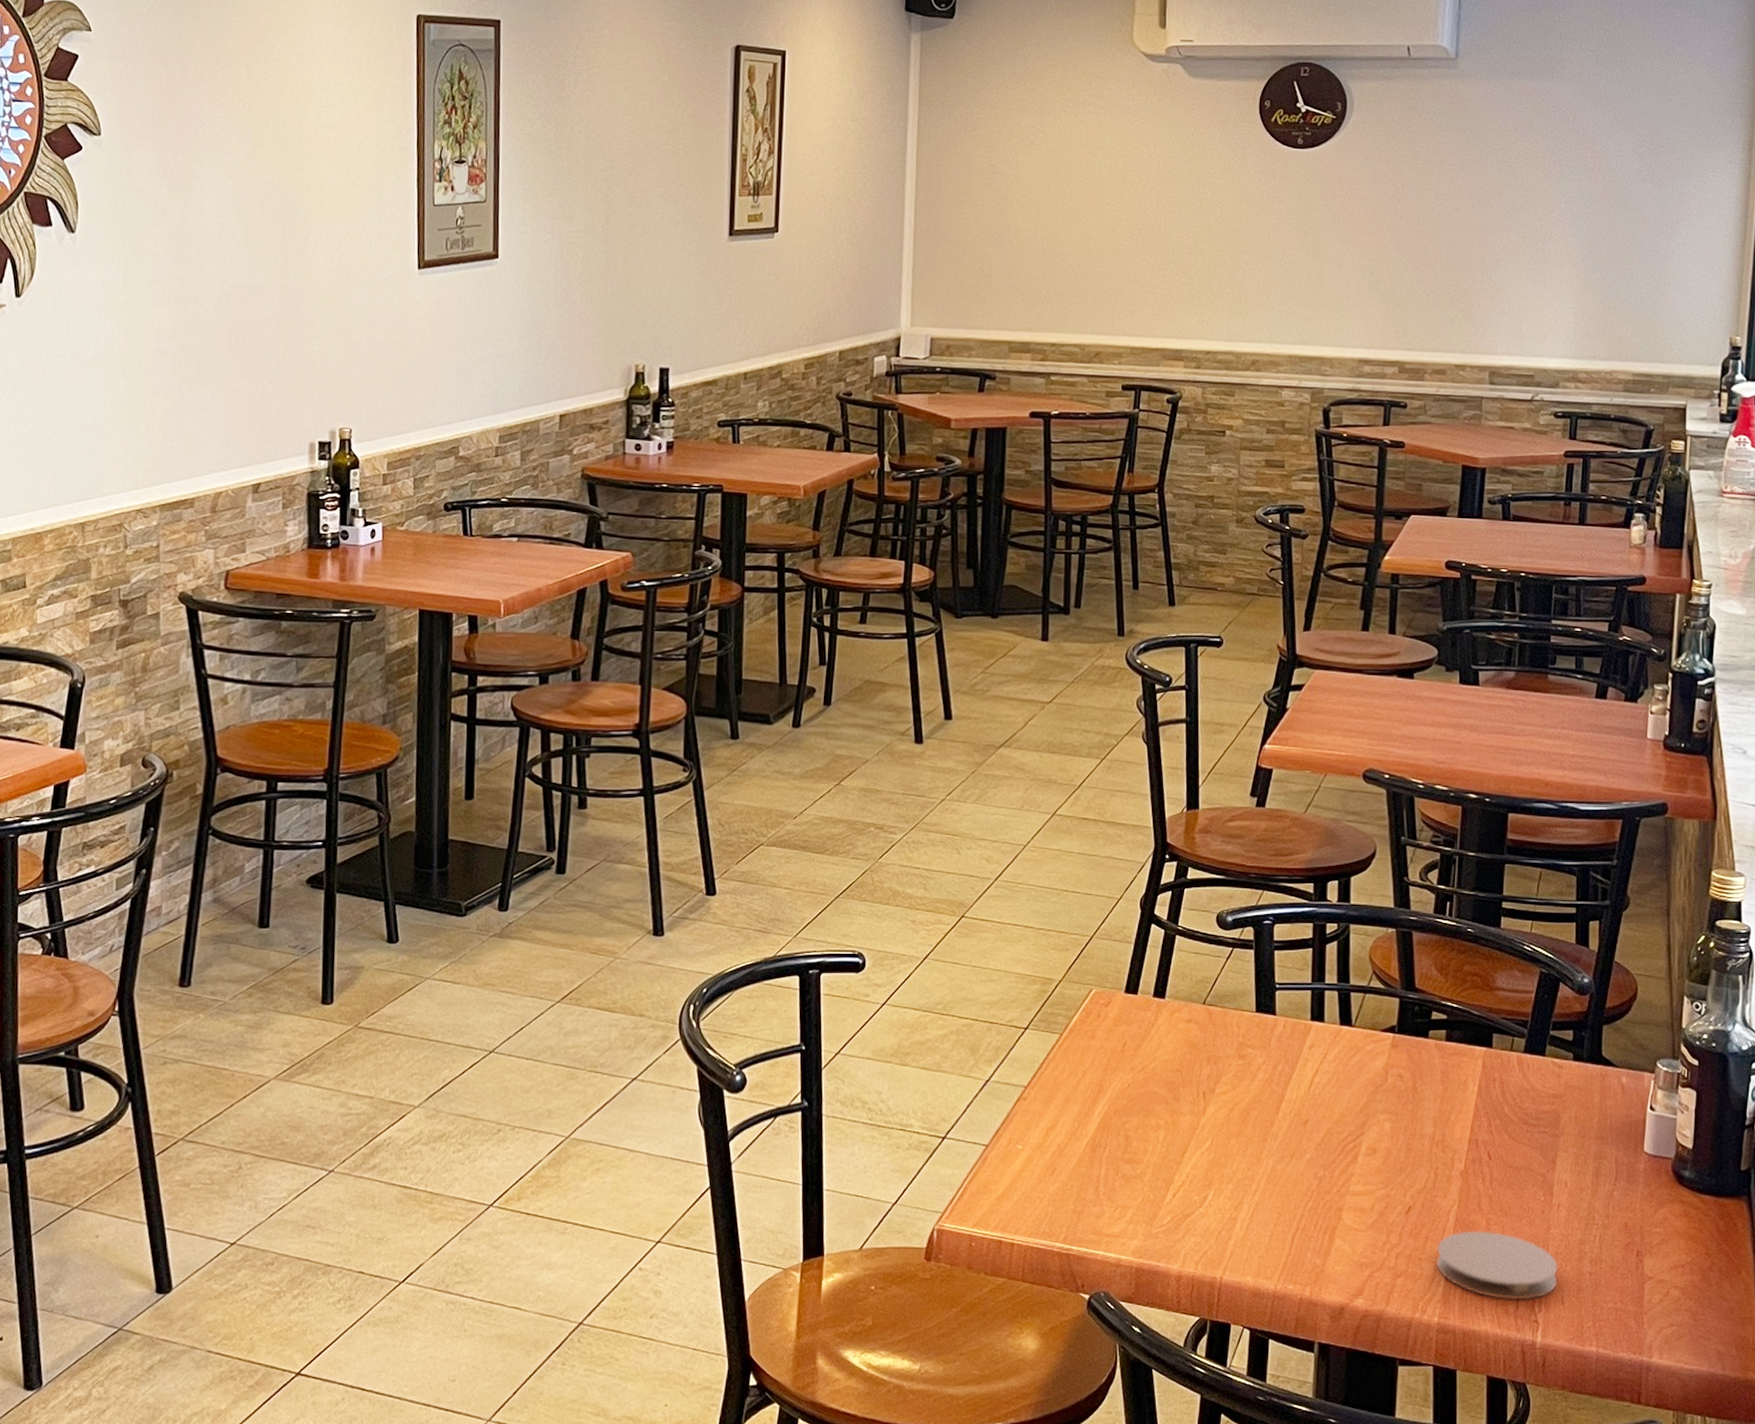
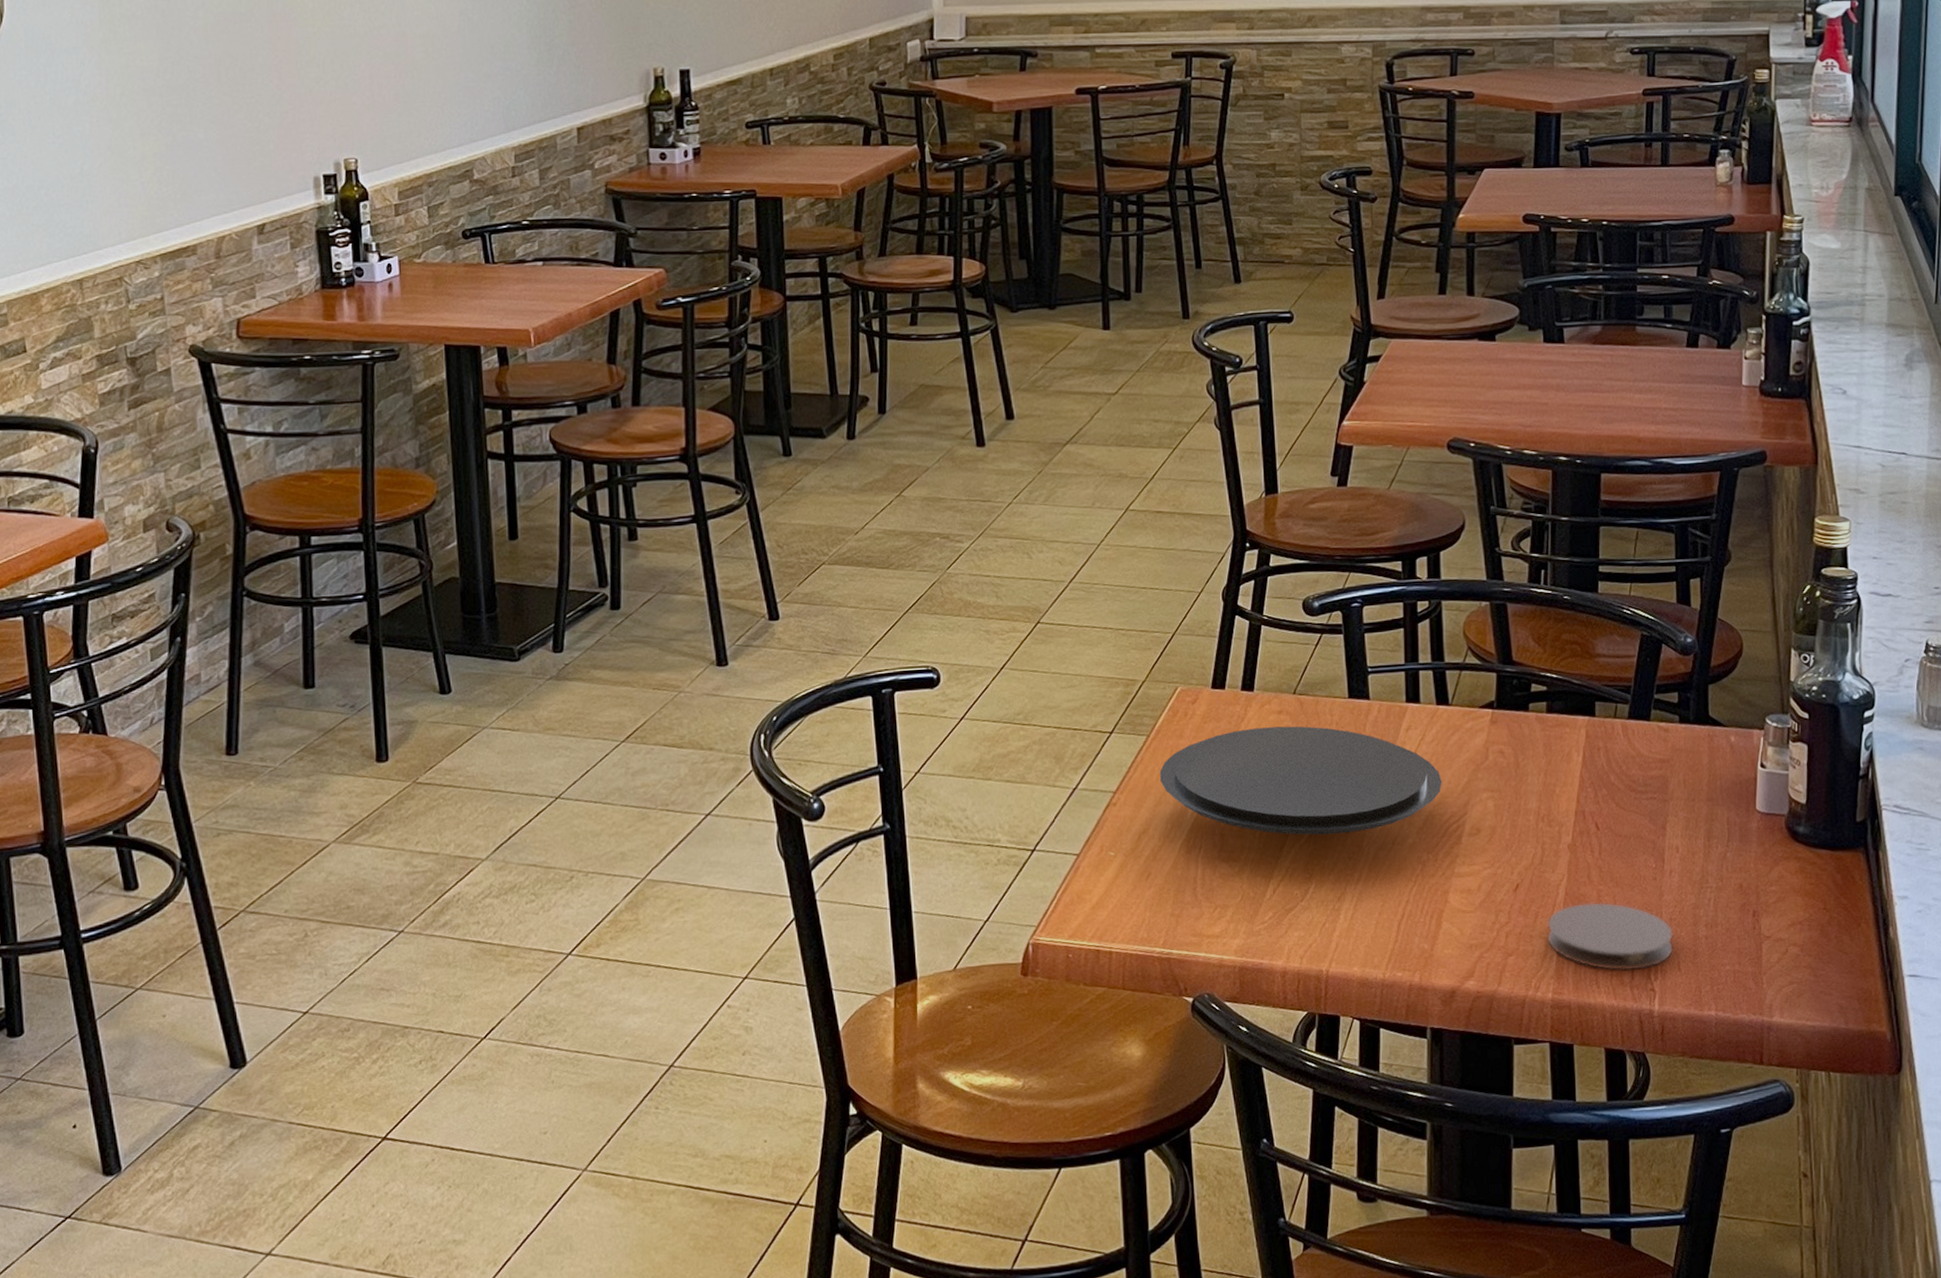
plate: none [1069,1035,1342,1144] -> present [1159,726,1442,835]

